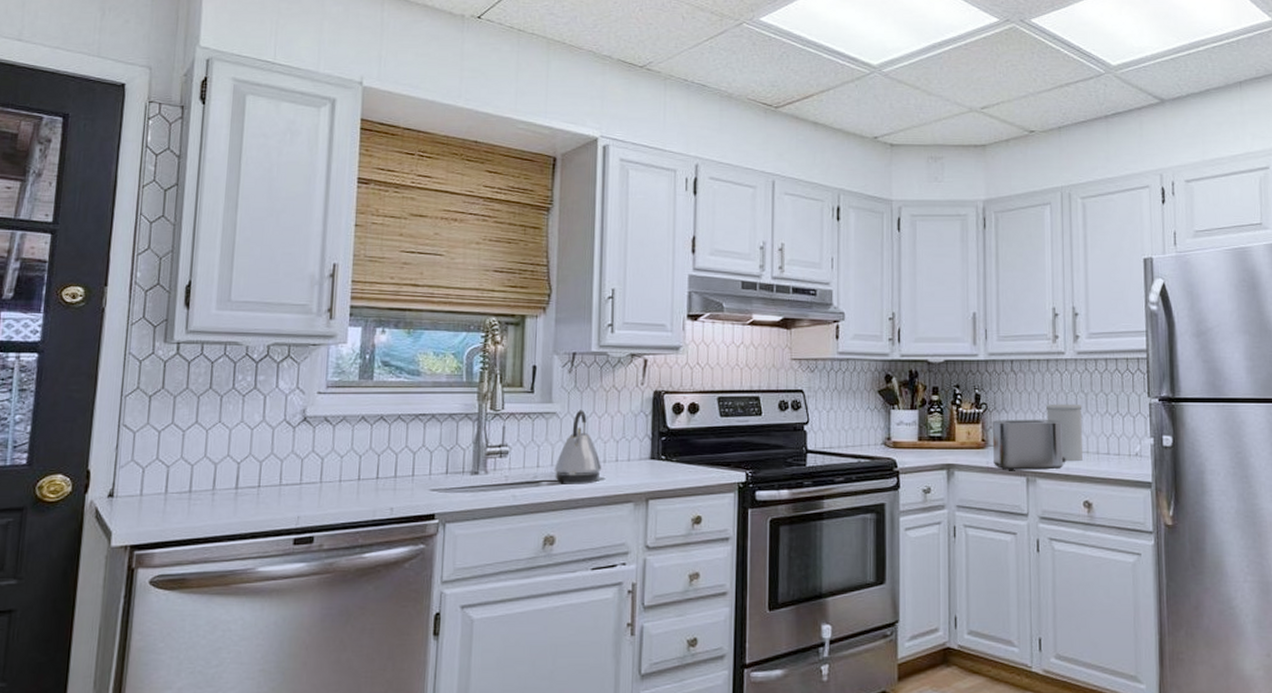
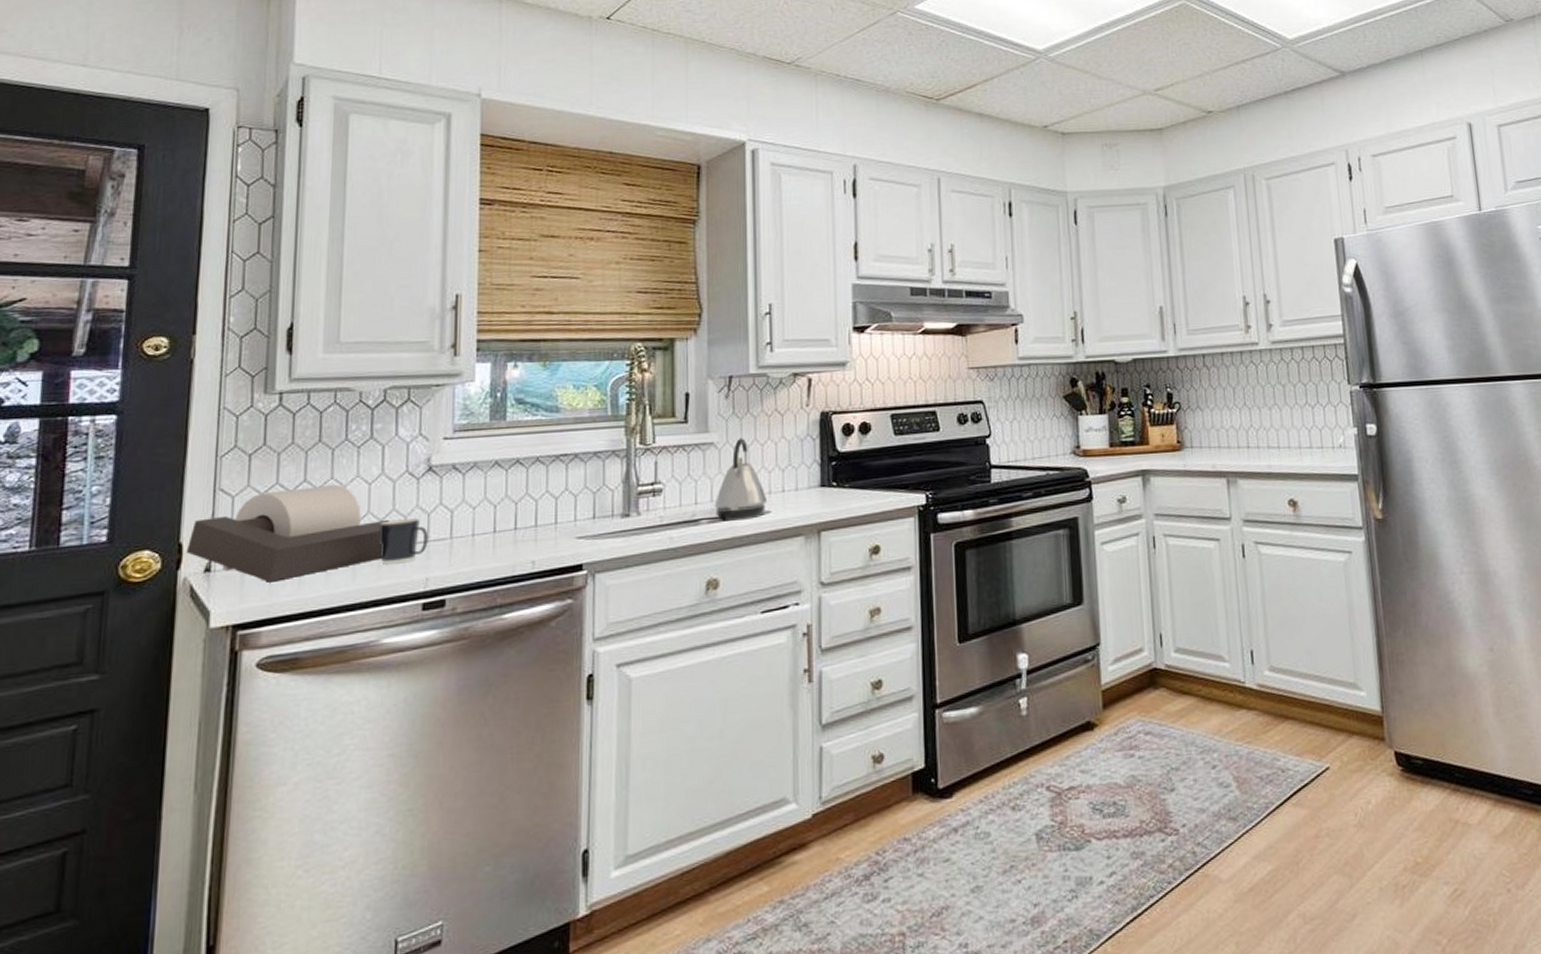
paper towel holder: none [93,427,269,510] -> present [186,484,390,583]
mug: none [258,463,302,502] -> present [379,518,429,565]
toaster: present [992,419,1066,471] -> none [1186,414,1268,473]
canister: present [1046,403,1083,462] -> none [1243,396,1284,459]

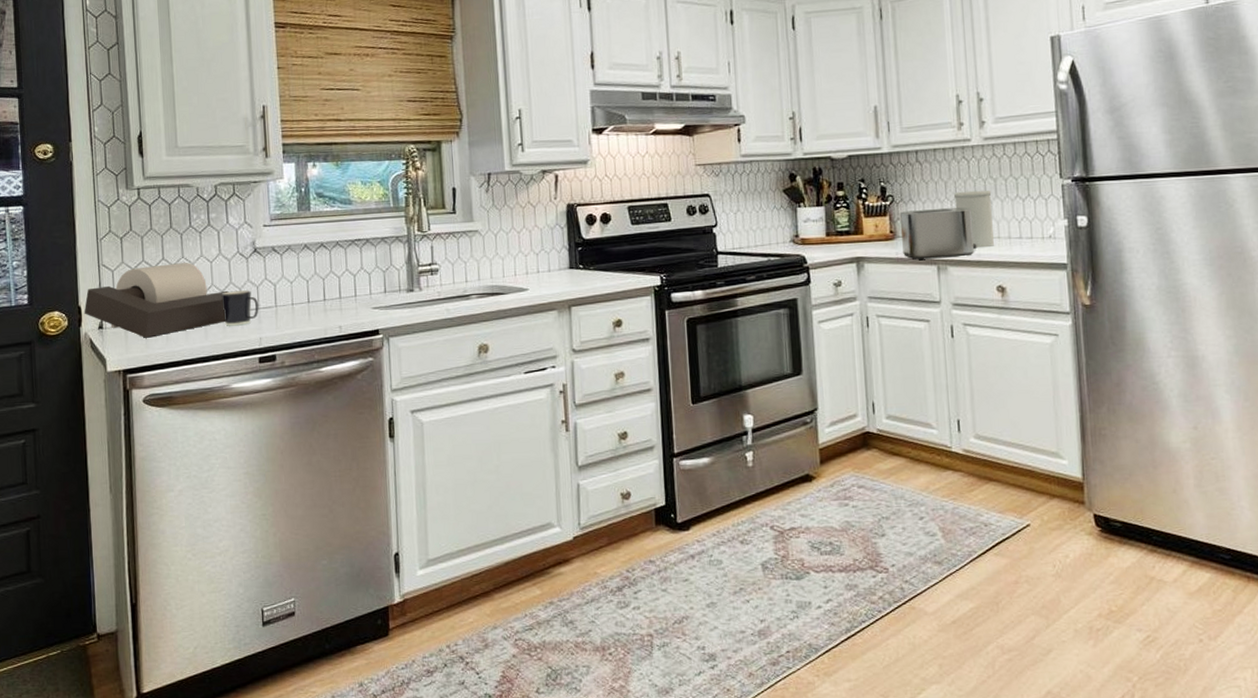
kettle: present [714,438,768,521] -> none [481,226,526,297]
toaster: none [1186,414,1268,473] -> present [899,207,977,261]
canister: none [1243,396,1284,459] -> present [954,190,994,249]

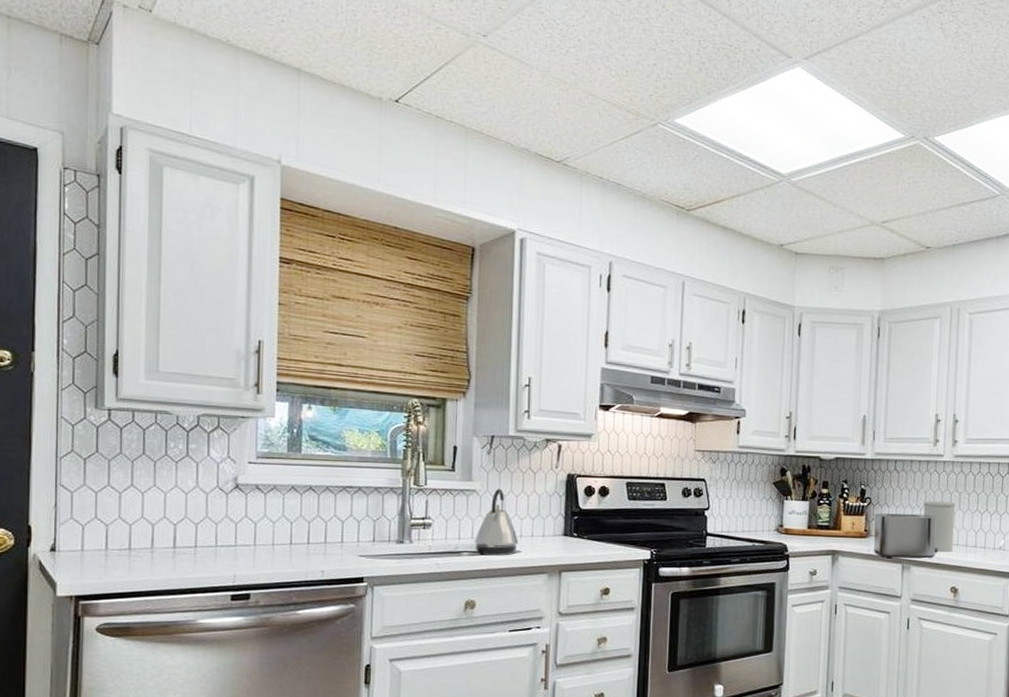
paper towel holder: present [84,262,229,338] -> none [34,490,204,565]
mug: present [221,290,259,326] -> none [195,525,236,561]
kettle: none [481,226,526,297] -> present [474,488,519,556]

